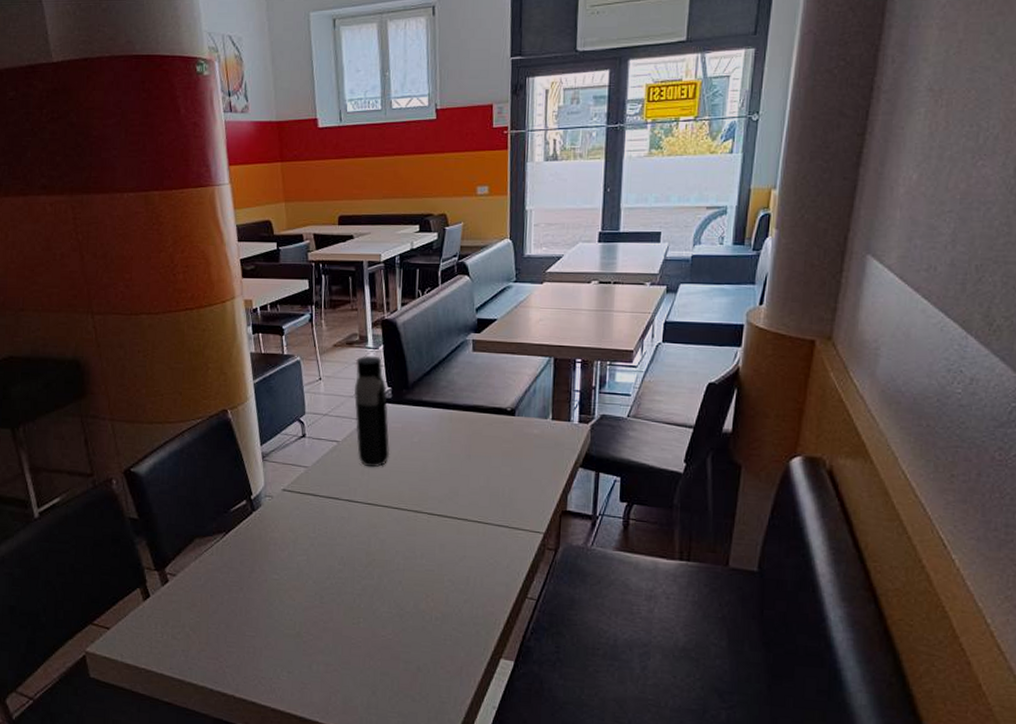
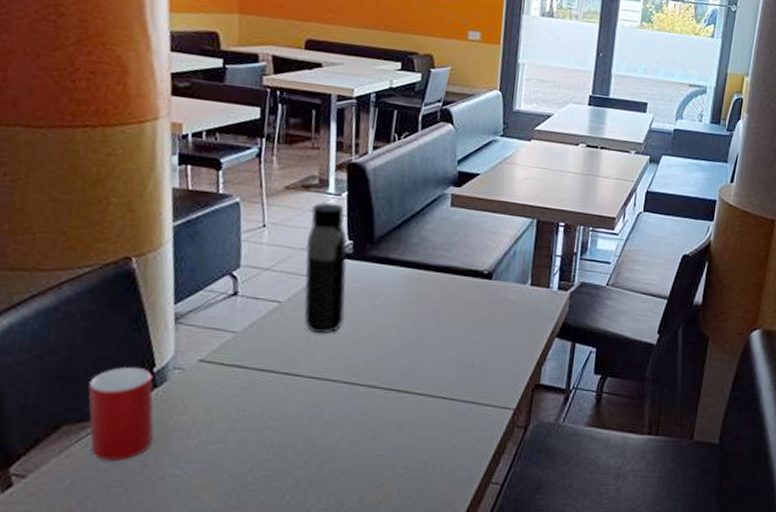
cup: none [209,494,256,566] -> present [88,366,154,461]

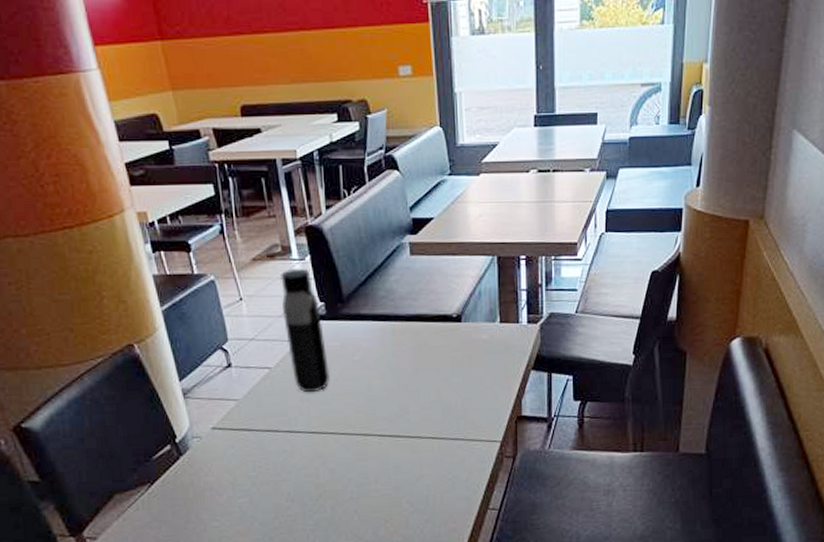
cup: present [88,366,154,461] -> none [126,439,189,520]

